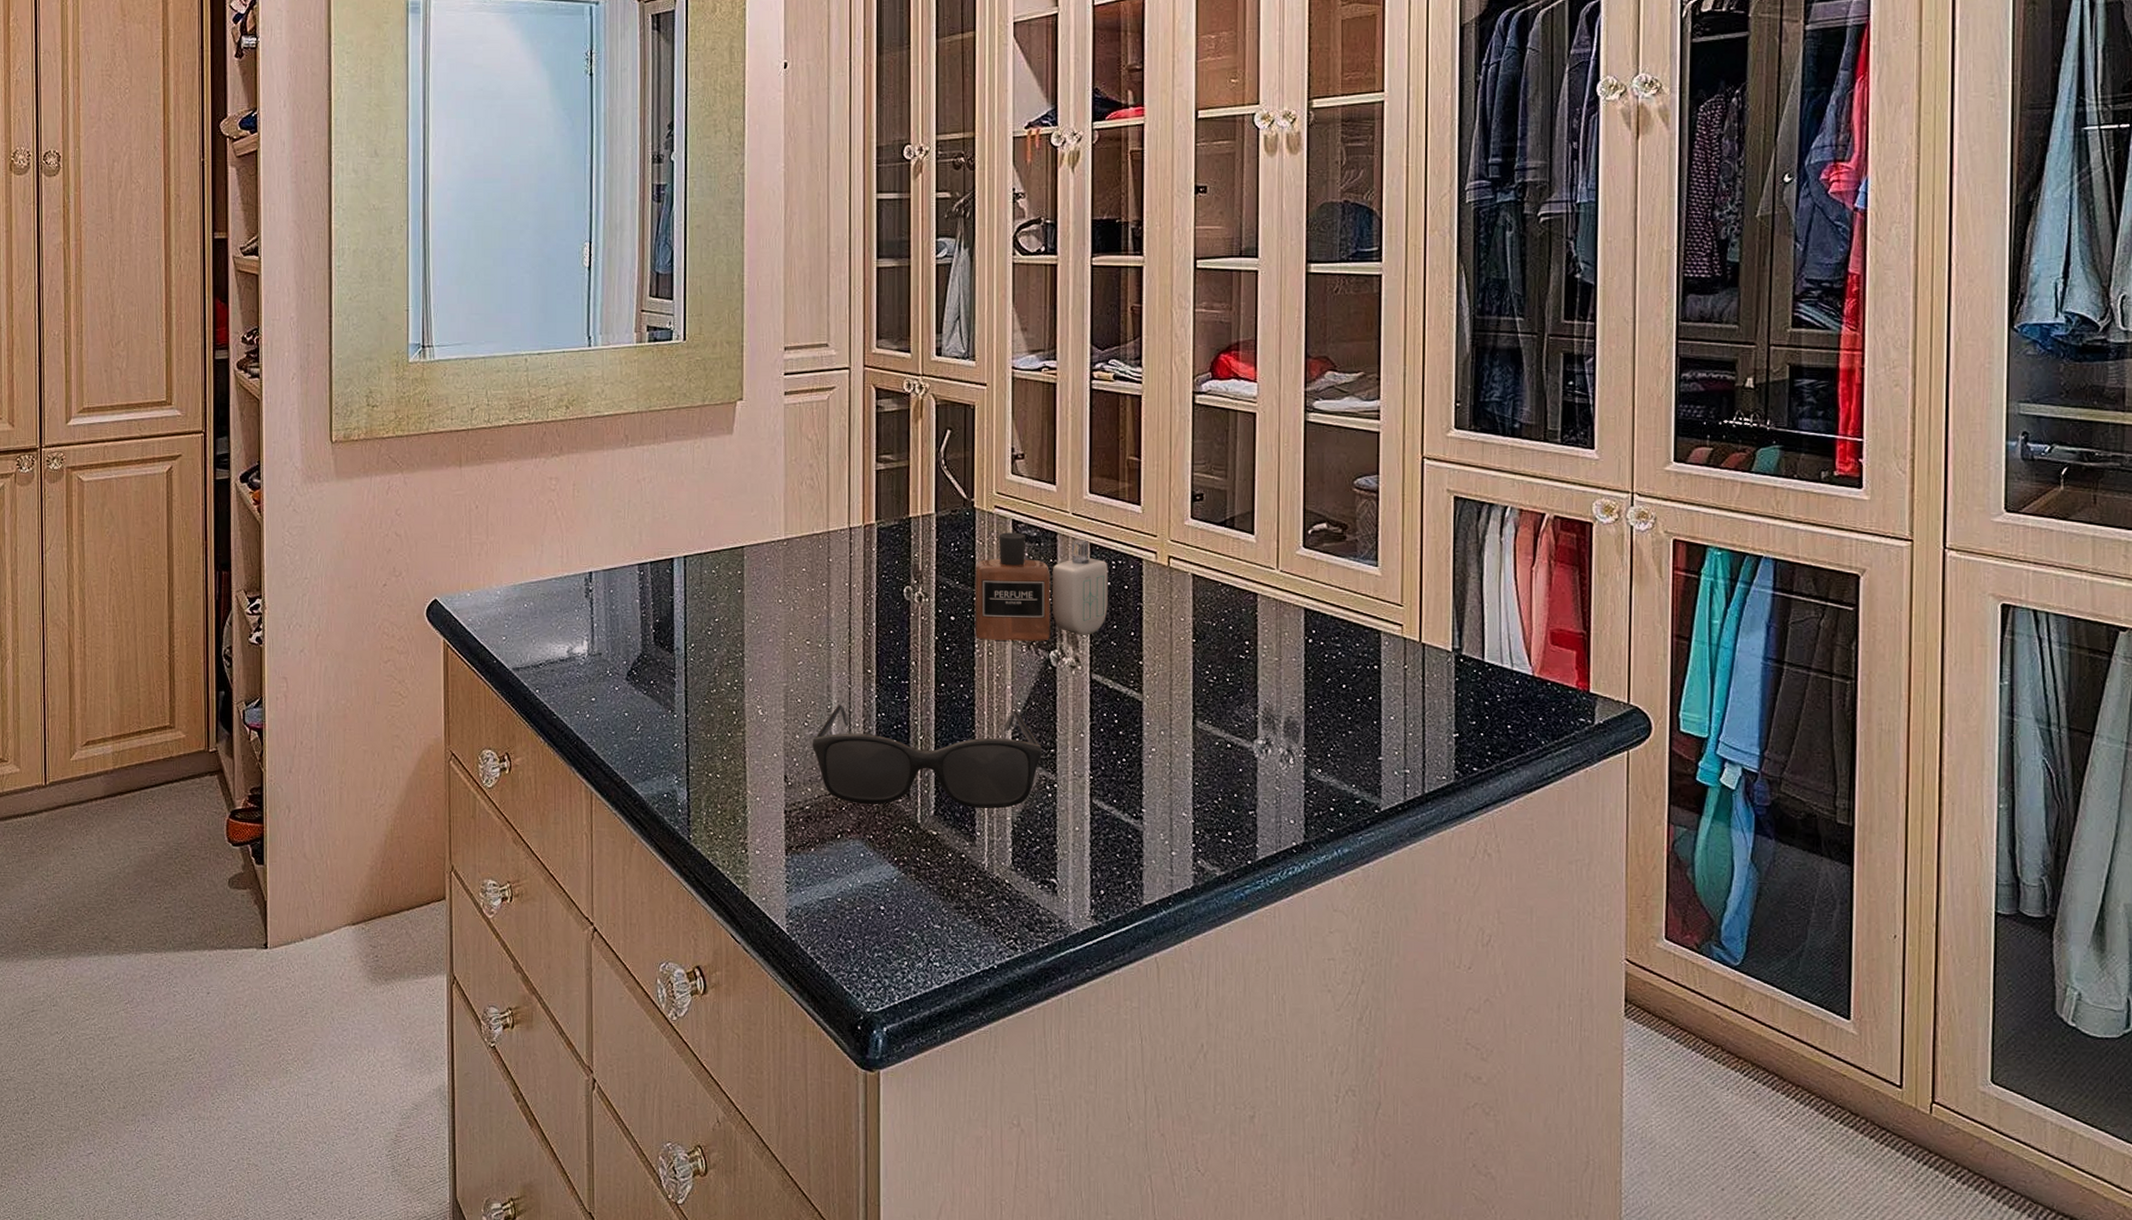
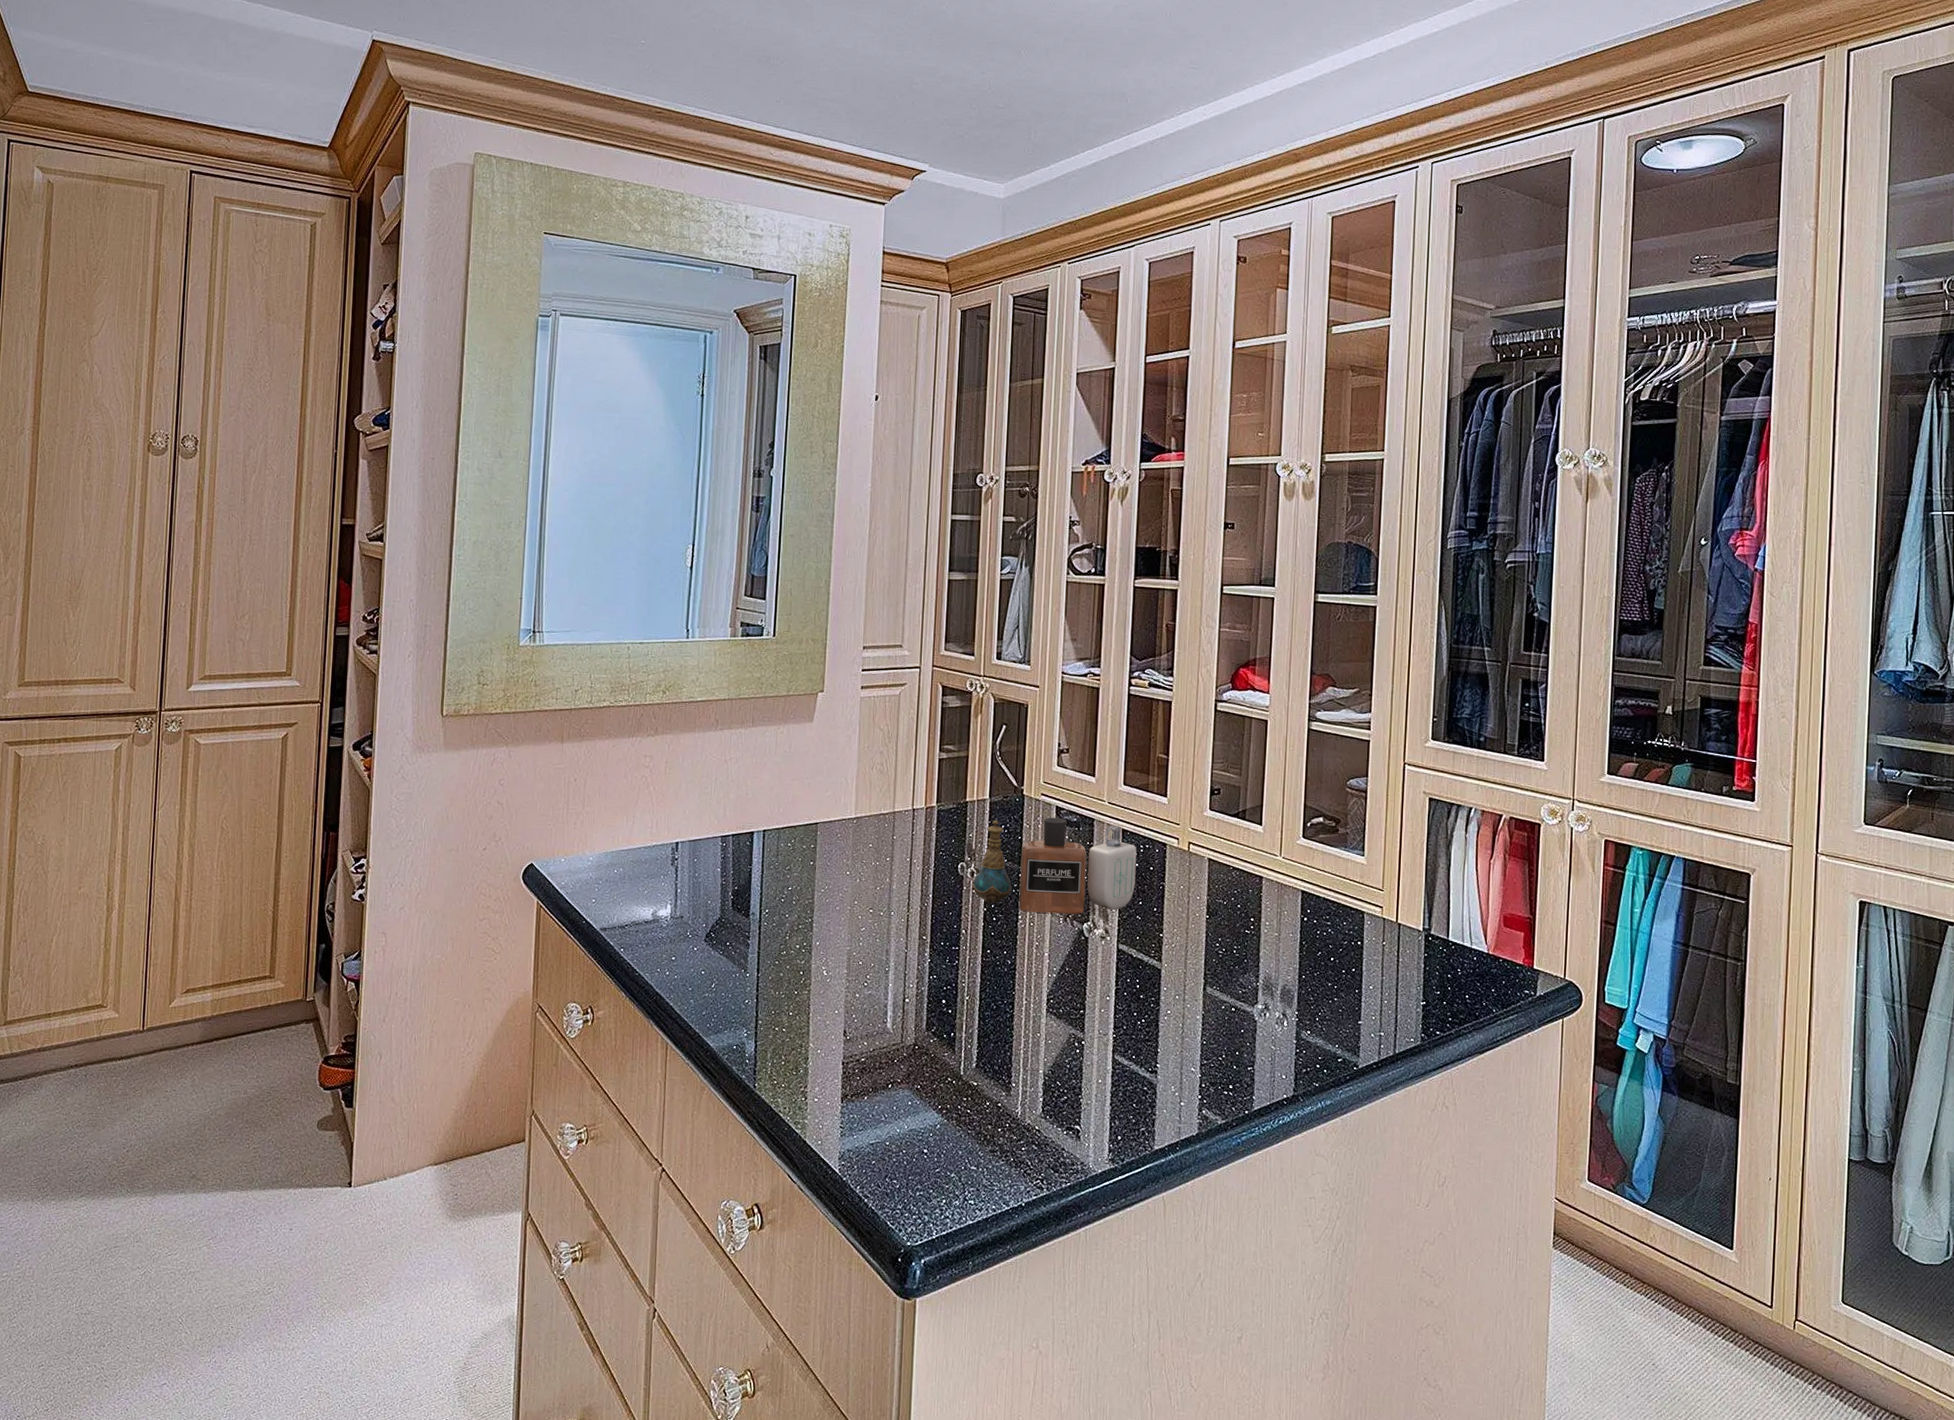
sunglasses: present [813,704,1042,809] -> none [870,967,1073,1063]
perfume bottle: none [922,537,966,632] -> present [973,820,1012,904]

